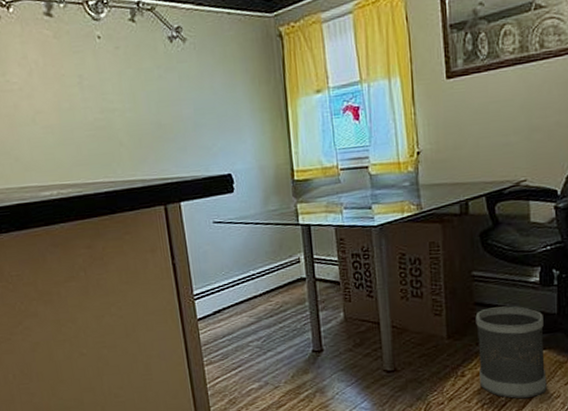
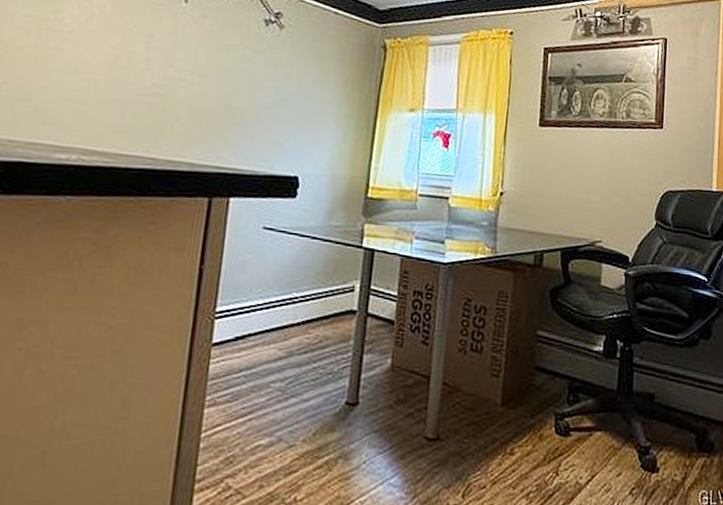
wastebasket: present [475,306,547,399] -> none [529,375,603,489]

